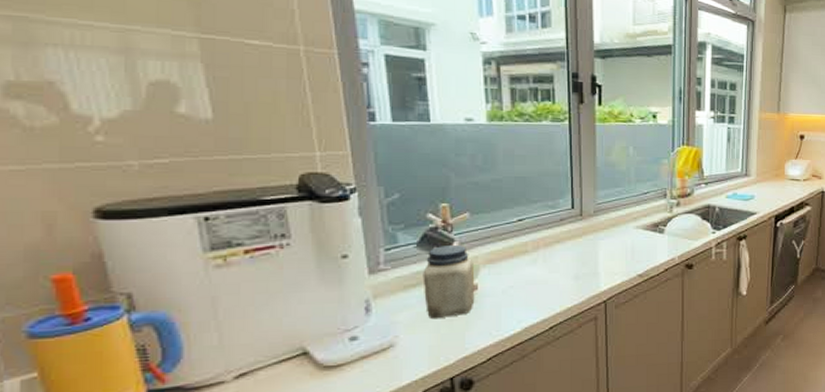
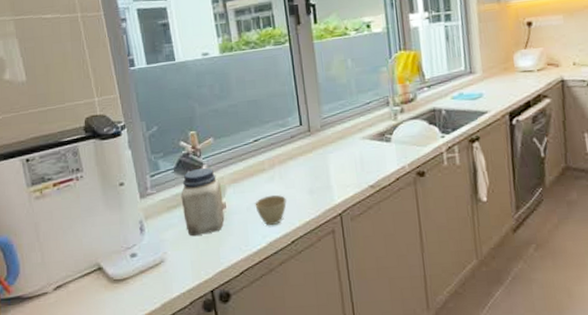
cup: none [512,278,548,311] -> present [255,194,287,226]

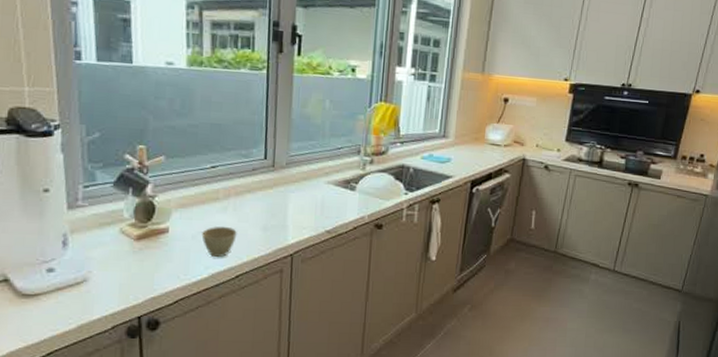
jar: present [181,168,225,237] -> none [117,186,167,259]

